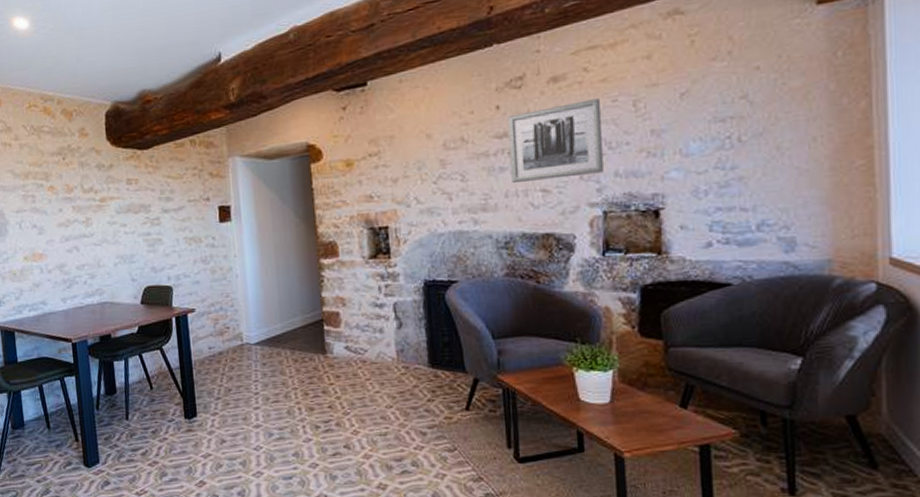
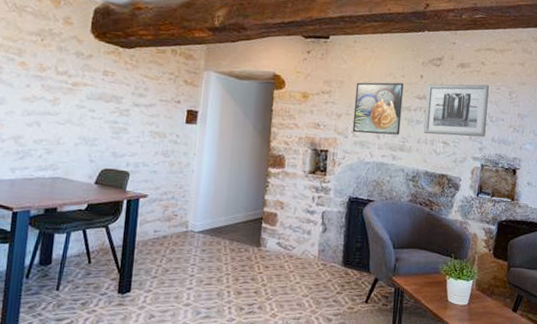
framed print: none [410,122,479,198] -> present [352,82,404,135]

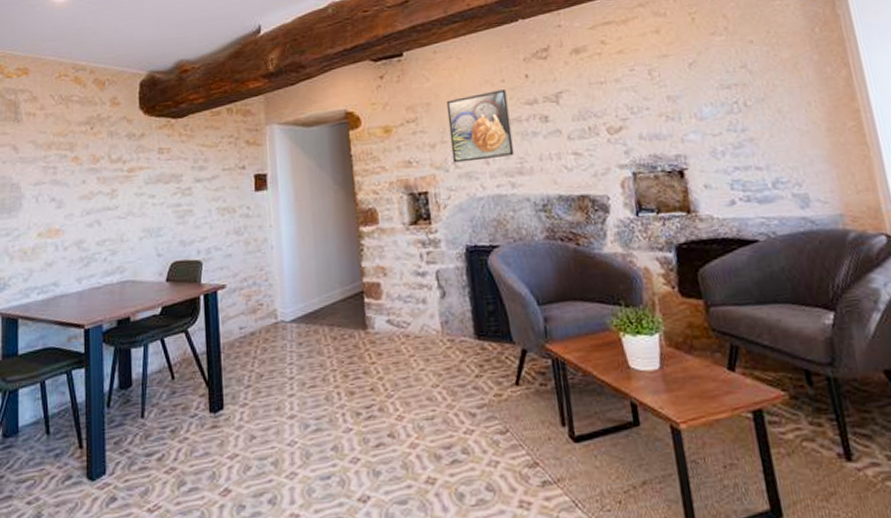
wall art: present [424,84,489,137] -> none [536,68,629,146]

